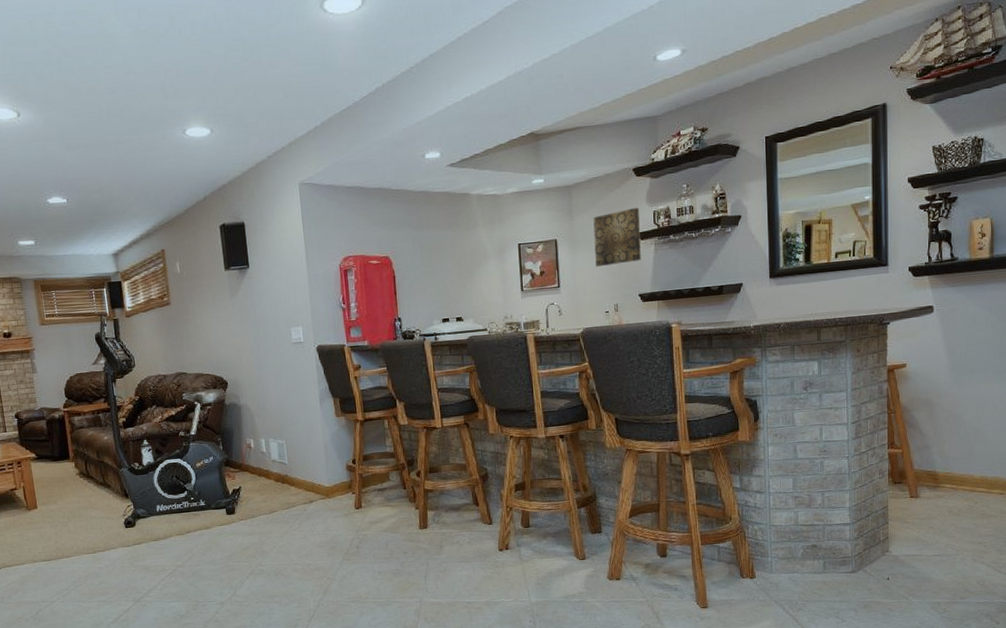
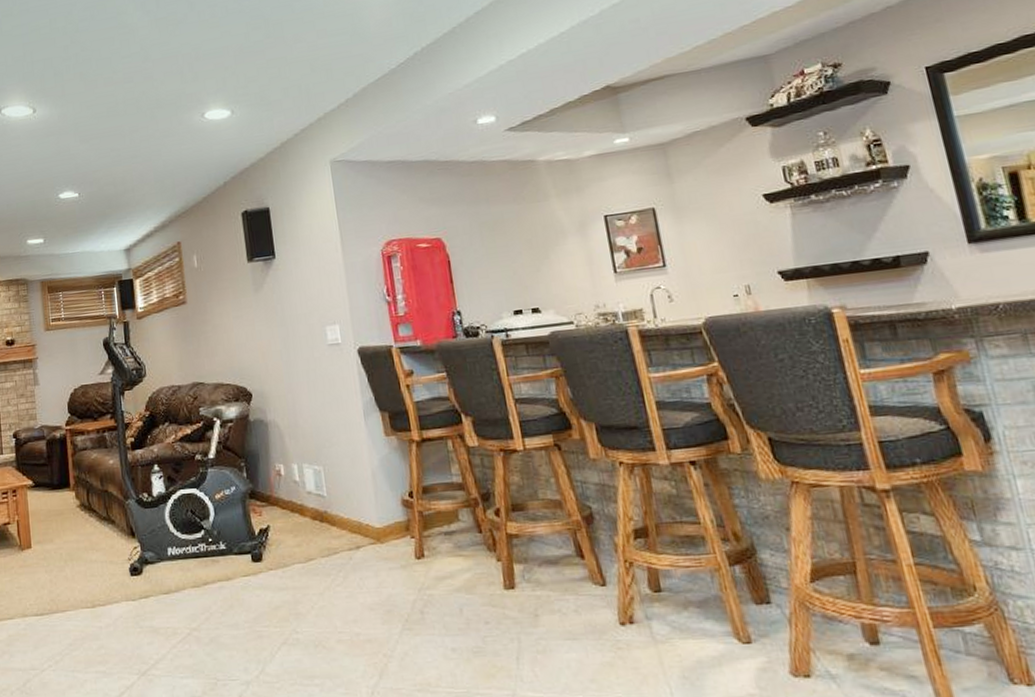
wall art: present [593,207,641,267] -> none [700,163,775,240]

